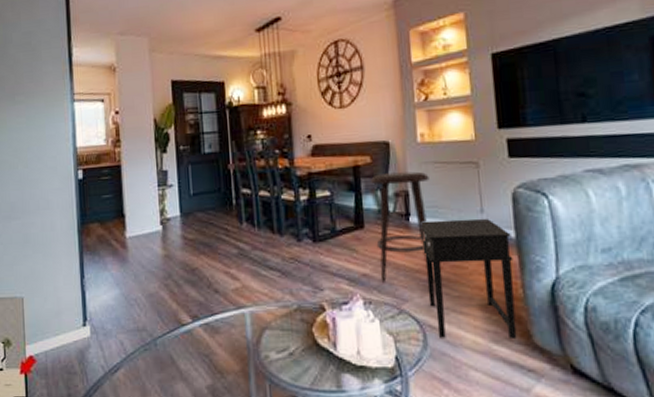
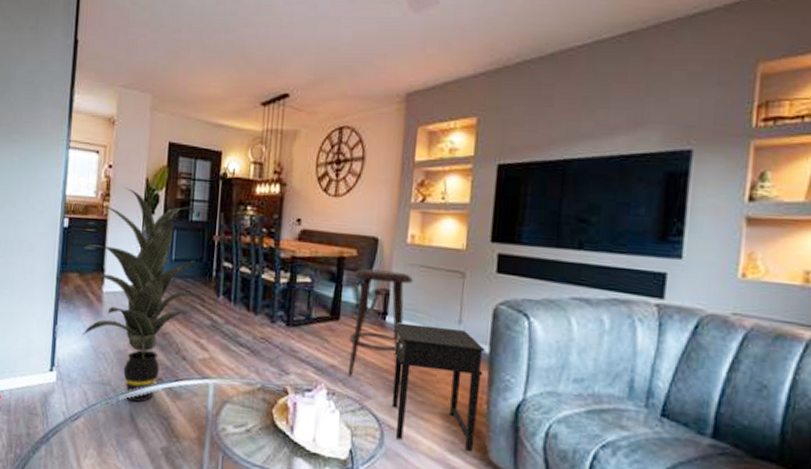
indoor plant: none [101,131,235,343] -> present [82,188,211,402]

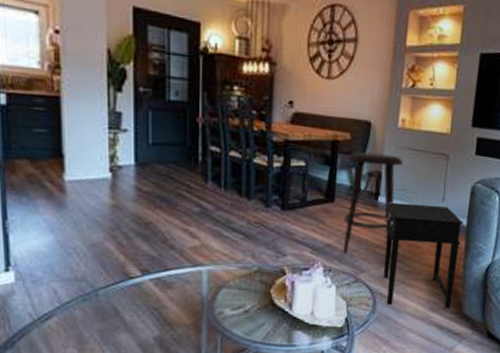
indoor plant: present [82,188,211,402] -> none [32,59,198,295]

